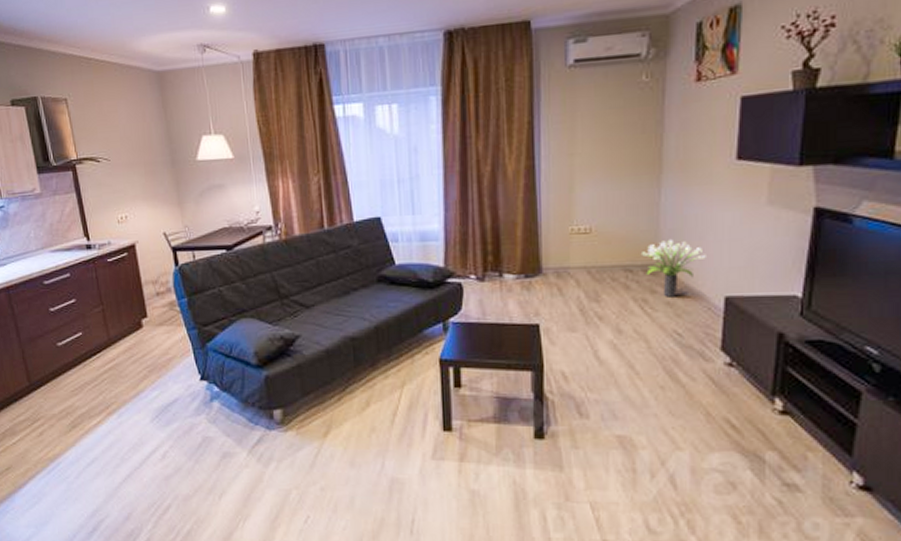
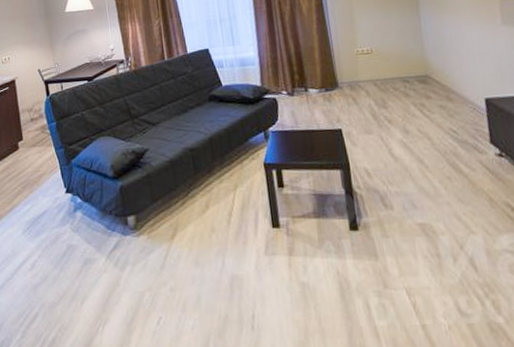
potted plant: present [640,239,706,297] -> none [413,54,464,102]

